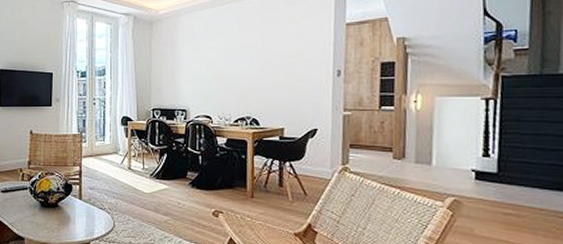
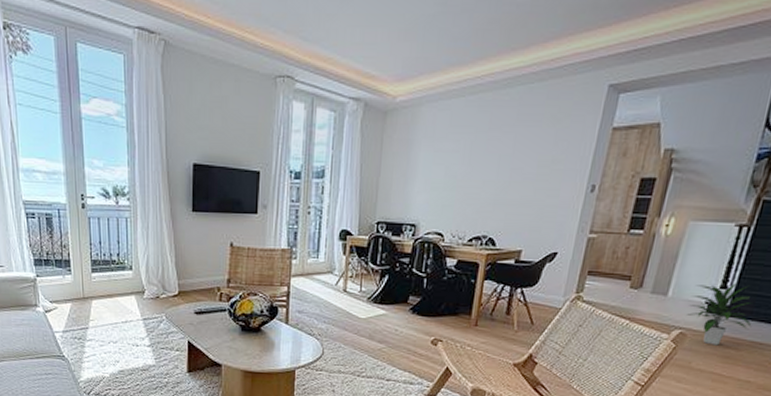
indoor plant: none [456,151,526,212] -> present [687,283,752,346]

